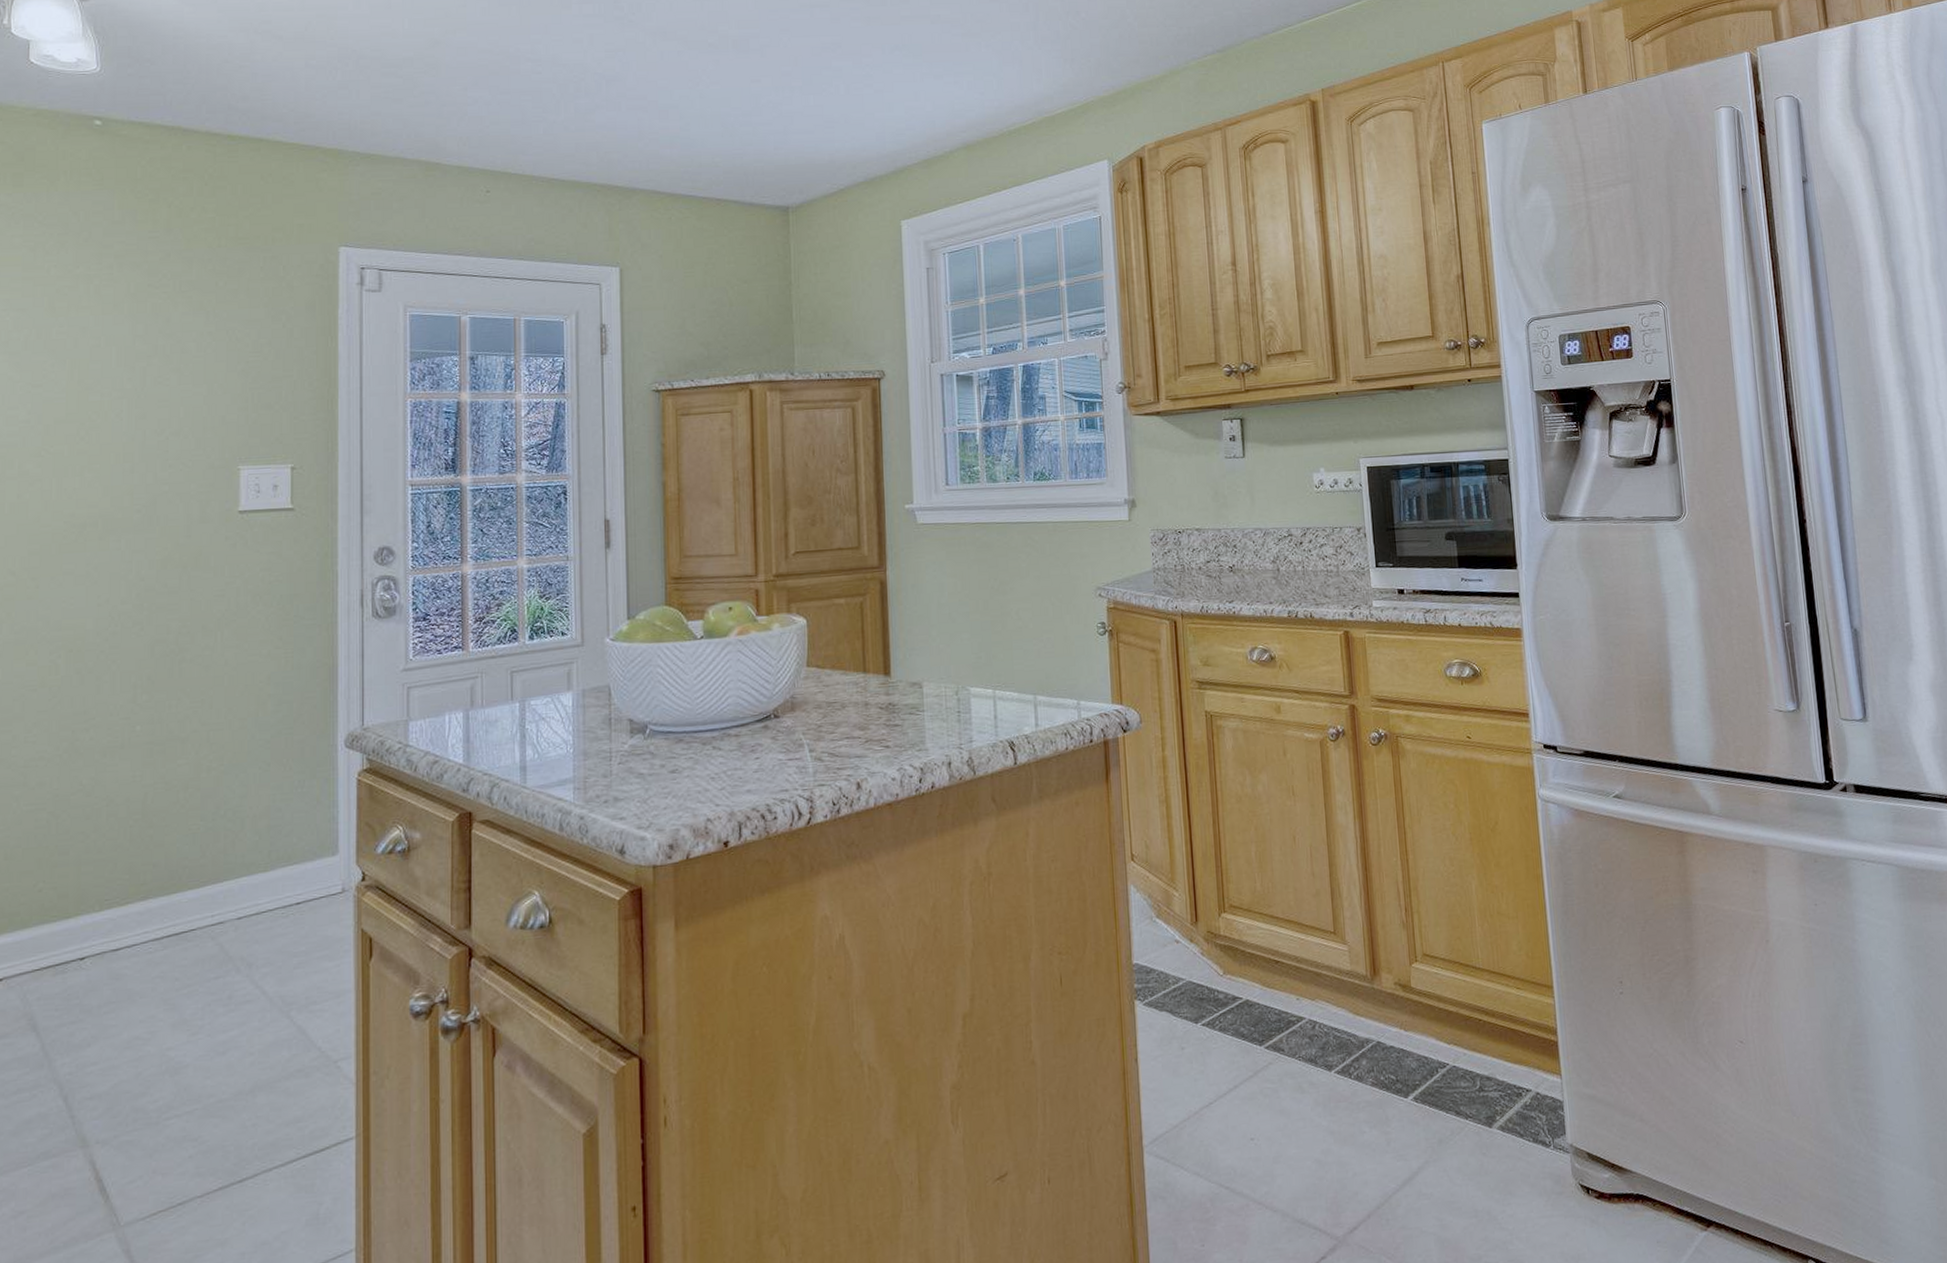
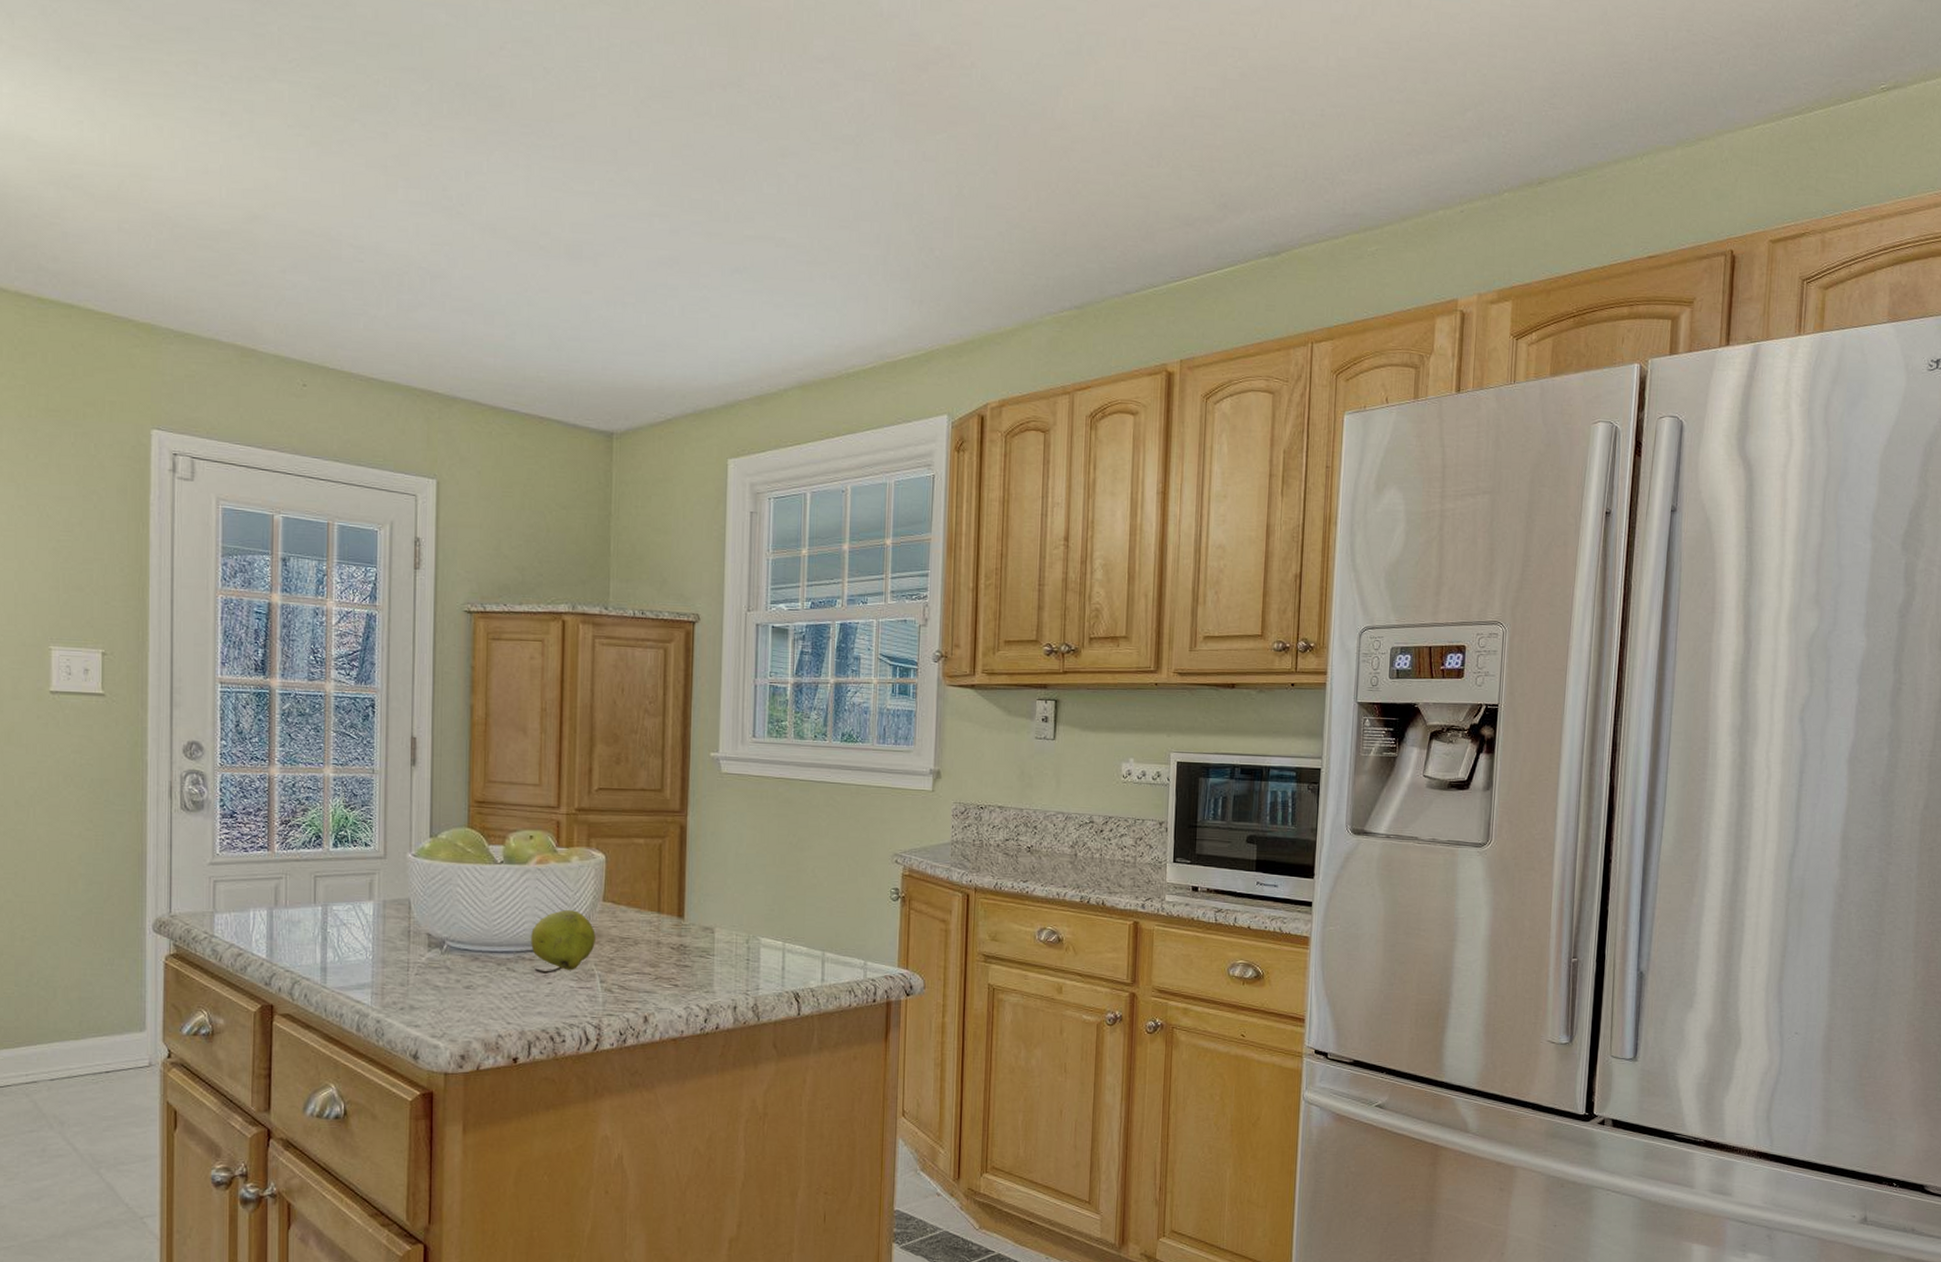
fruit: none [735,679,802,749] -> present [531,910,595,974]

